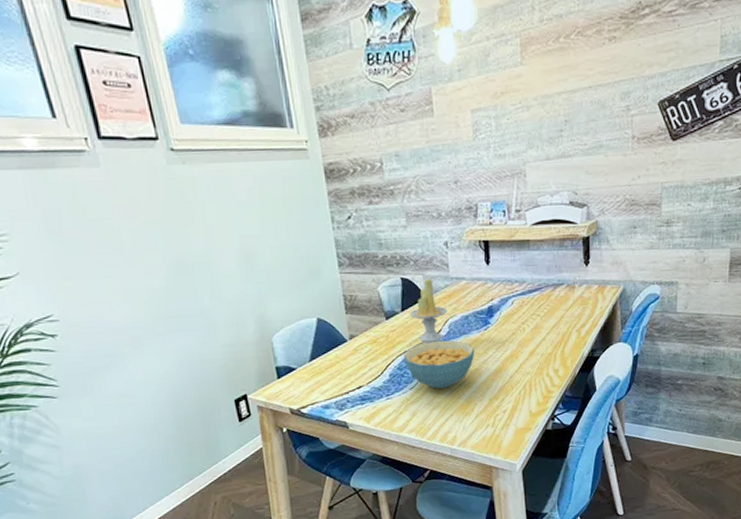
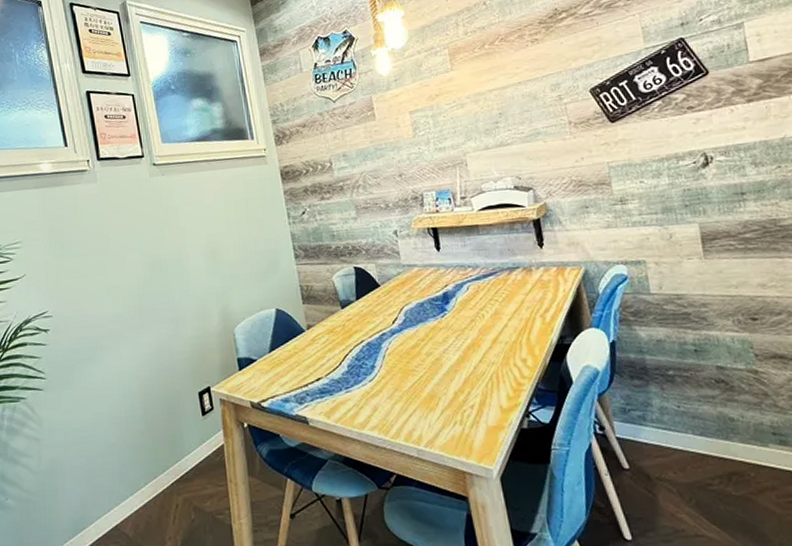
cereal bowl: present [403,340,475,389] -> none [360,328,434,382]
candle: present [409,279,448,344] -> none [364,267,402,333]

